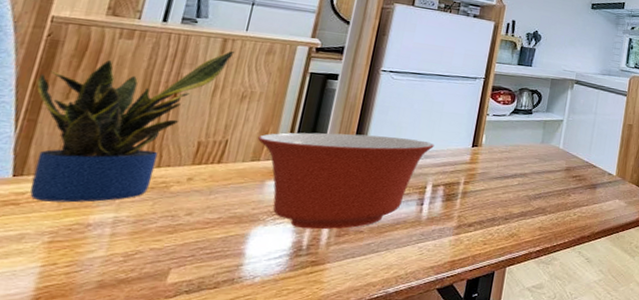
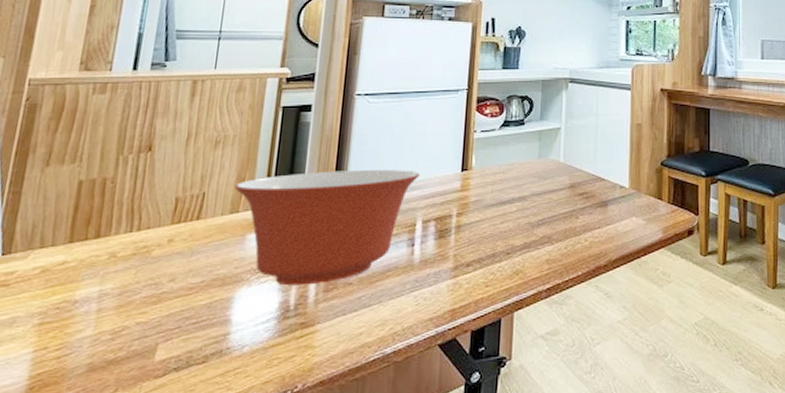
potted plant: present [30,51,235,203] -> none [18,92,205,280]

